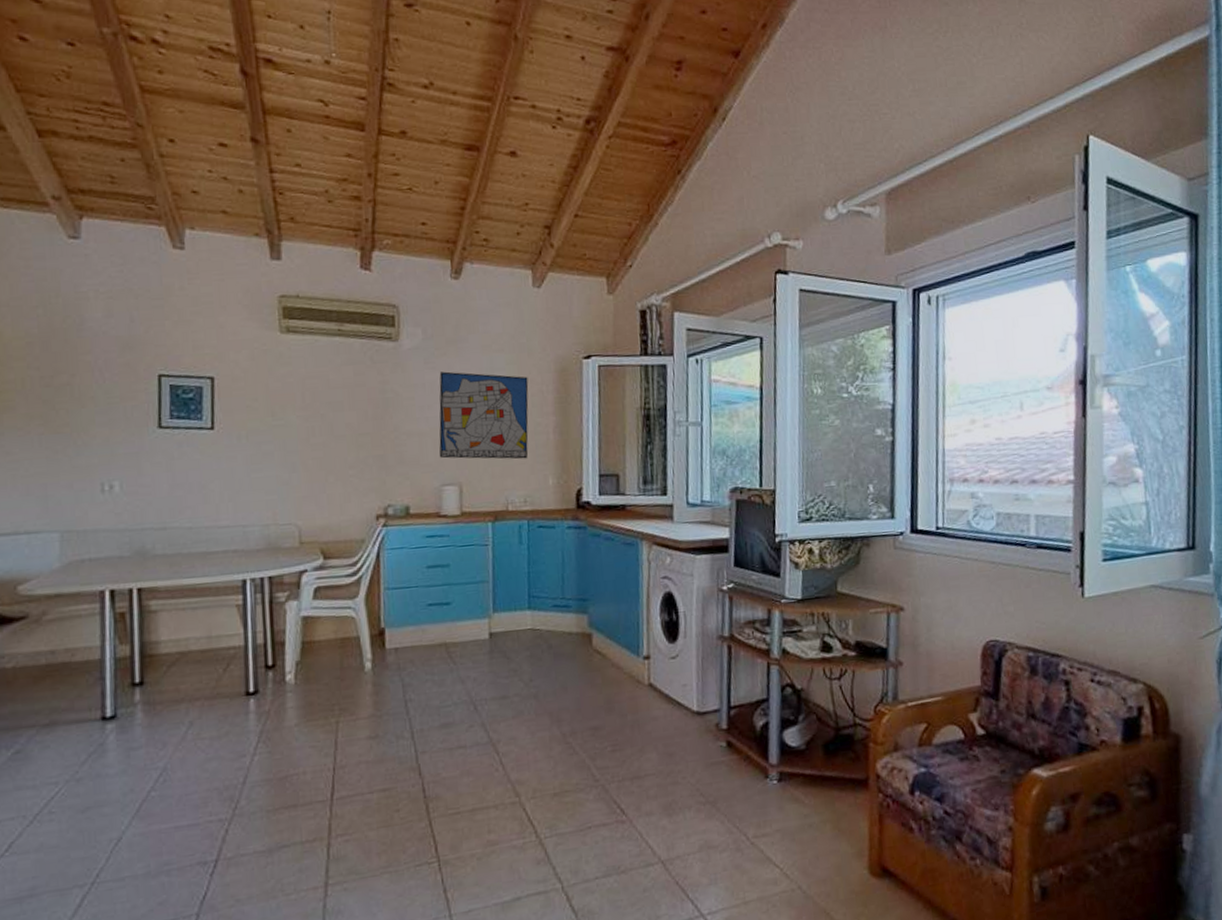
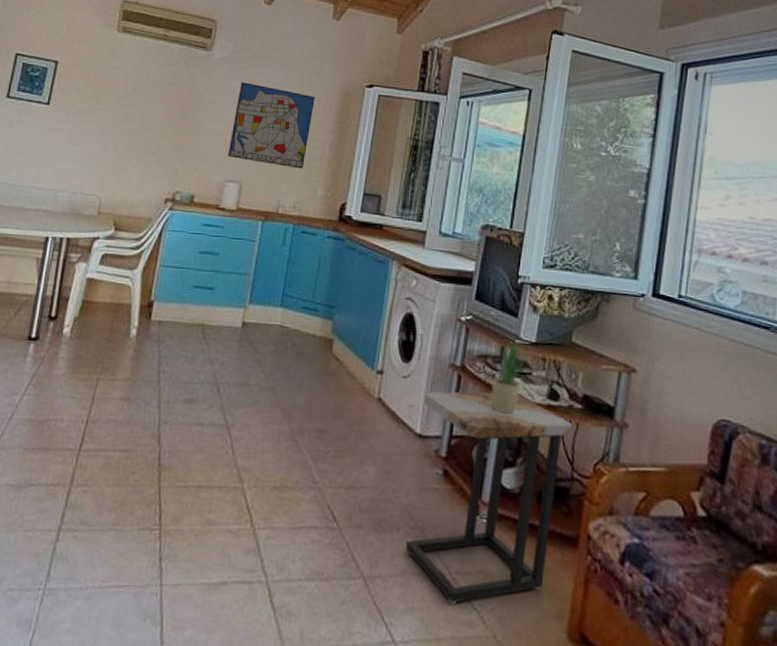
side table: none [696,653,849,867] -> present [405,391,572,604]
potted plant: none [763,594,796,676] -> present [491,333,529,415]

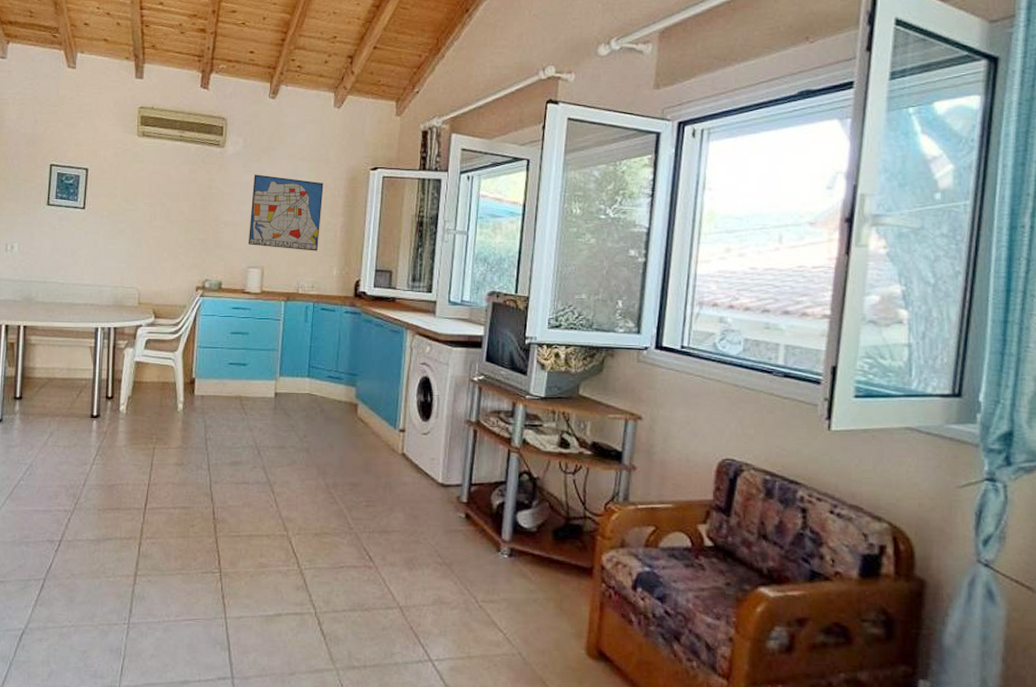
side table: present [405,391,572,604] -> none [435,443,582,628]
potted plant: present [491,333,529,415] -> none [506,390,539,463]

